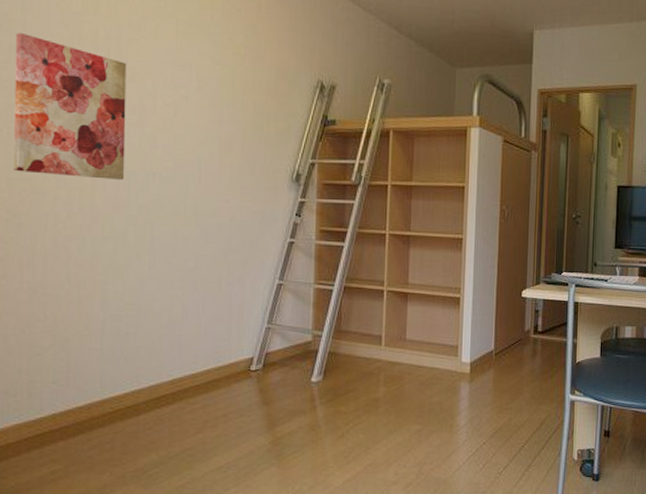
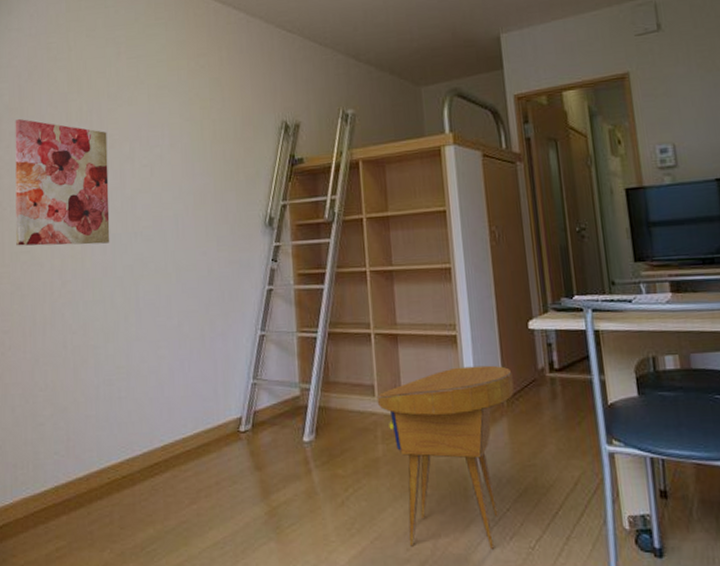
side table: none [383,325,503,474] -> present [376,365,514,549]

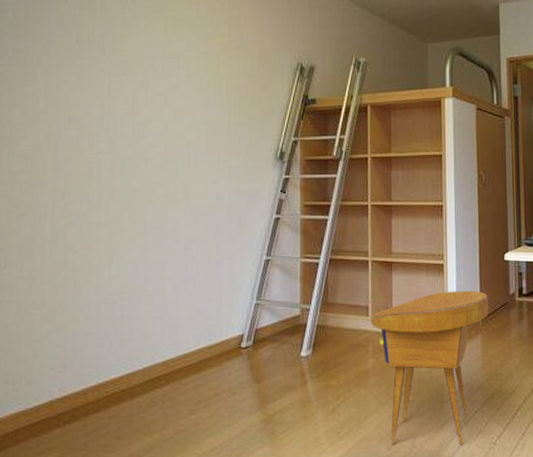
wall art: present [15,118,110,246] -> none [16,36,120,168]

